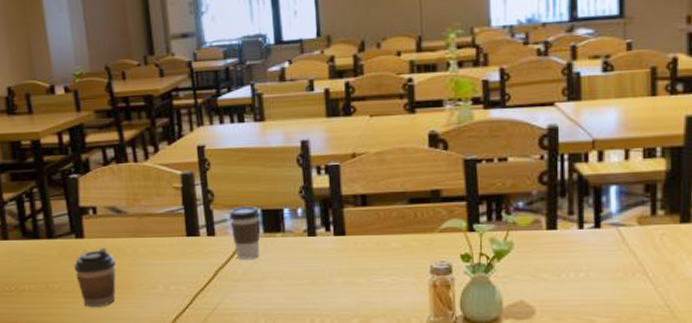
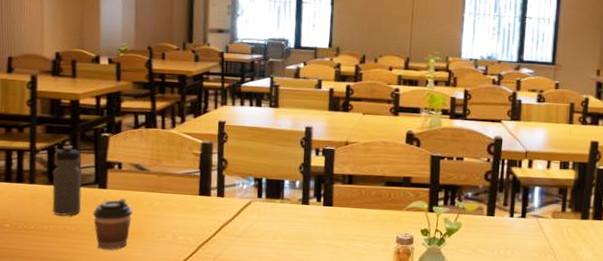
water bottle: none [23,193,61,274] -> present [52,145,82,217]
coffee cup: present [229,206,260,259] -> none [238,174,264,219]

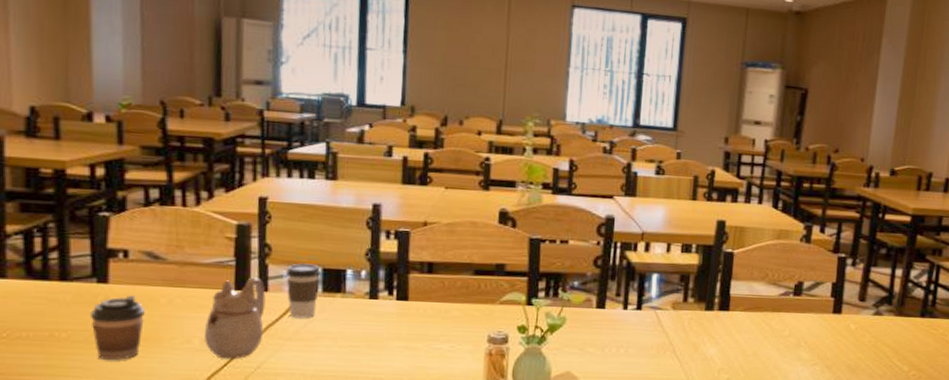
water bottle: present [52,145,82,217] -> none [31,228,74,320]
teapot: none [176,185,222,251] -> present [205,277,266,359]
coffee cup: none [238,174,264,219] -> present [286,263,320,318]

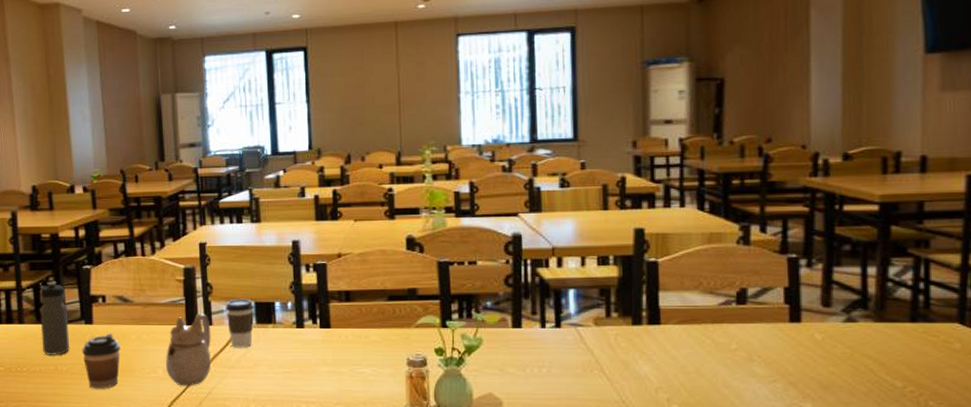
water bottle: none [31,228,74,320] -> present [40,281,70,356]

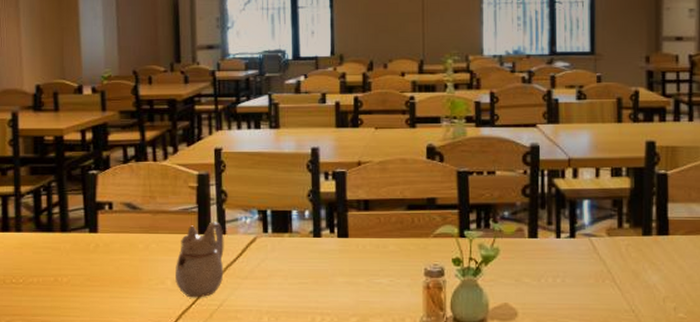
water bottle: present [40,281,70,356] -> none [40,187,72,267]
coffee cup: present [81,333,120,389] -> none [84,242,127,302]
coffee cup: present [226,298,253,348] -> none [240,207,269,258]

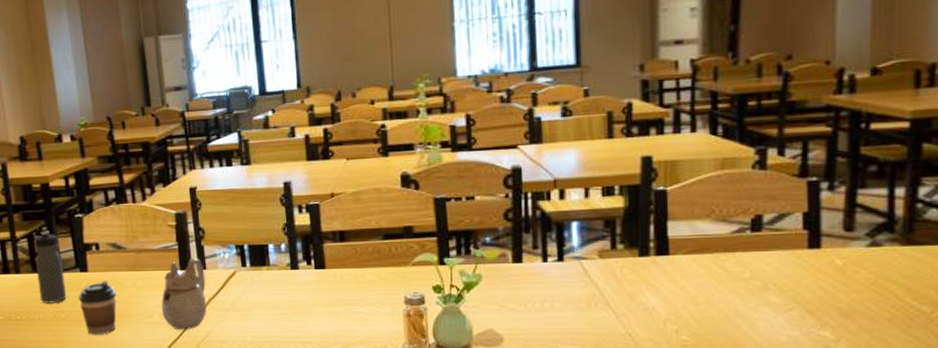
water bottle: none [40,187,72,267] -> present [34,231,67,305]
coffee cup: none [84,242,127,302] -> present [78,280,117,335]

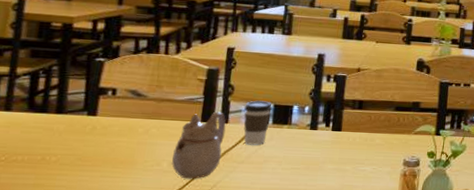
water bottle: present [34,231,67,305] -> none [29,70,69,146]
coffee cup: present [78,280,117,335] -> none [78,126,125,181]
coffee cup: none [219,242,247,291] -> present [243,100,272,145]

